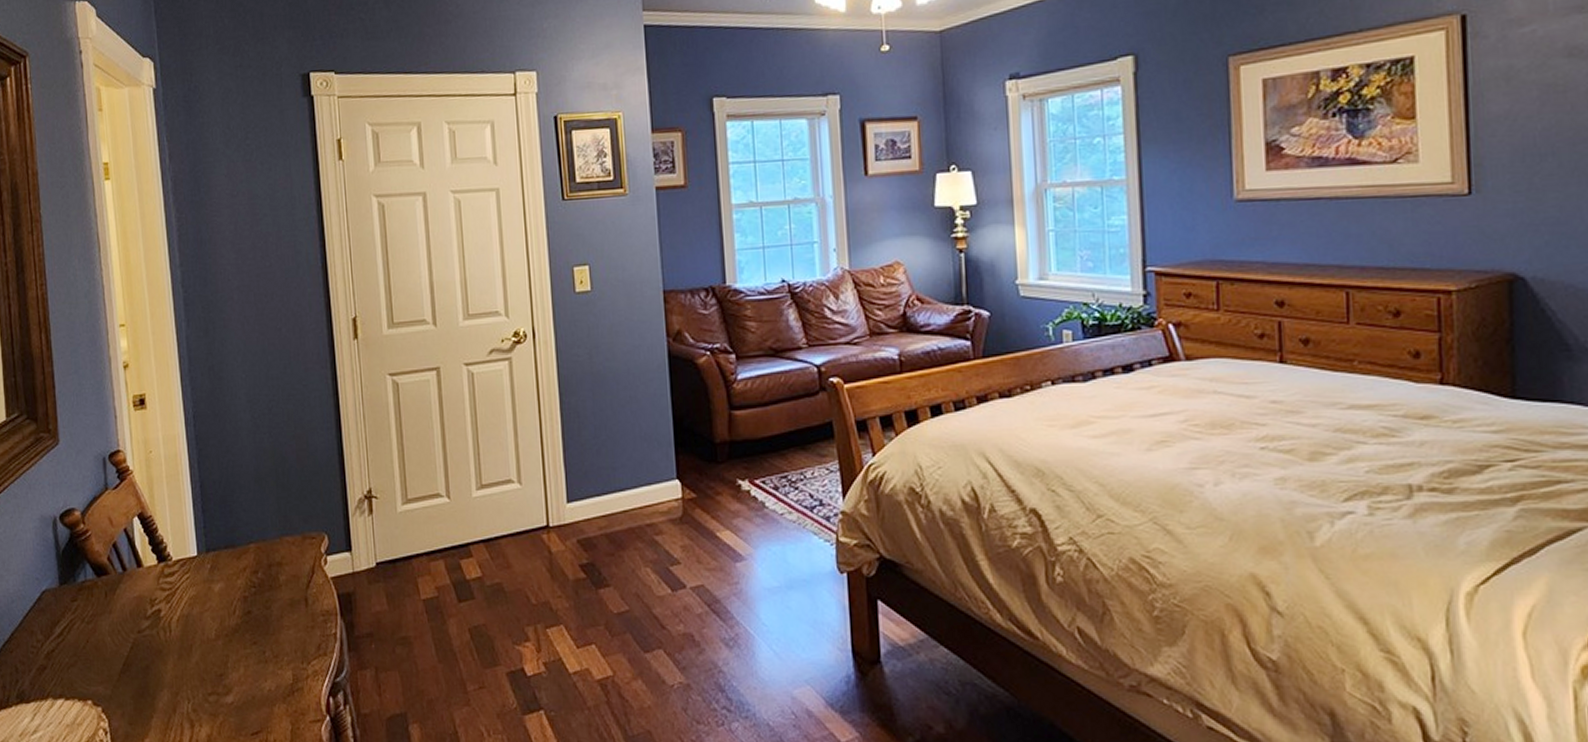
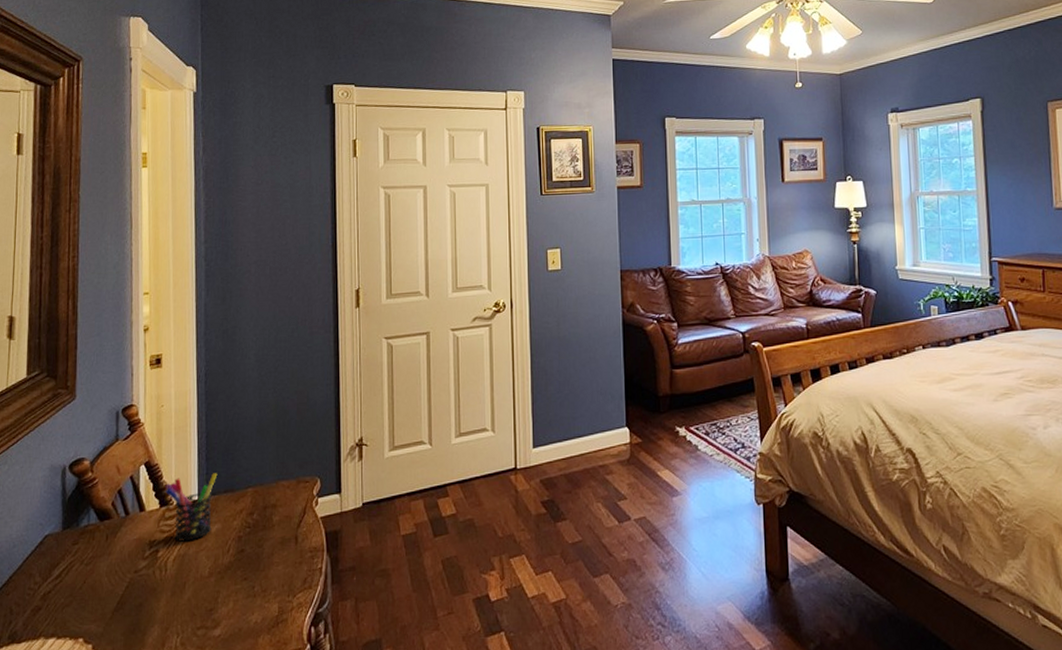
pen holder: none [161,527,216,601] -> present [164,473,218,542]

